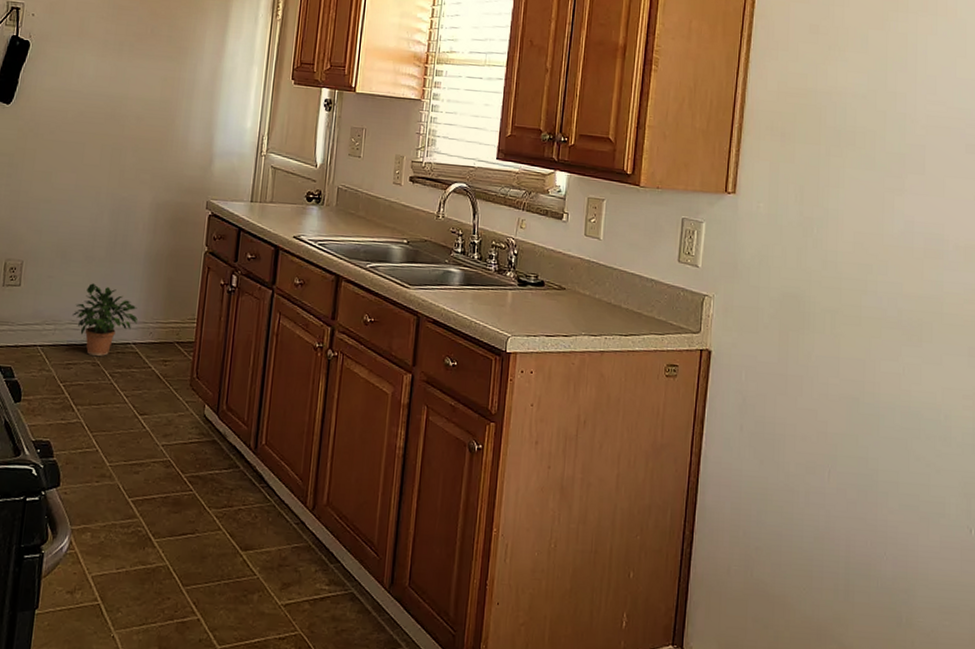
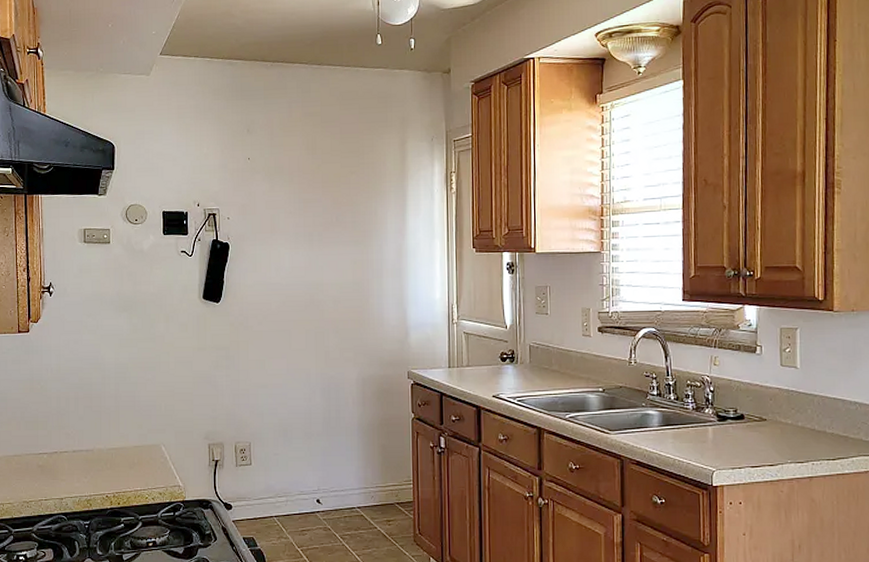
potted plant: present [73,283,138,357] -> none [301,457,359,522]

